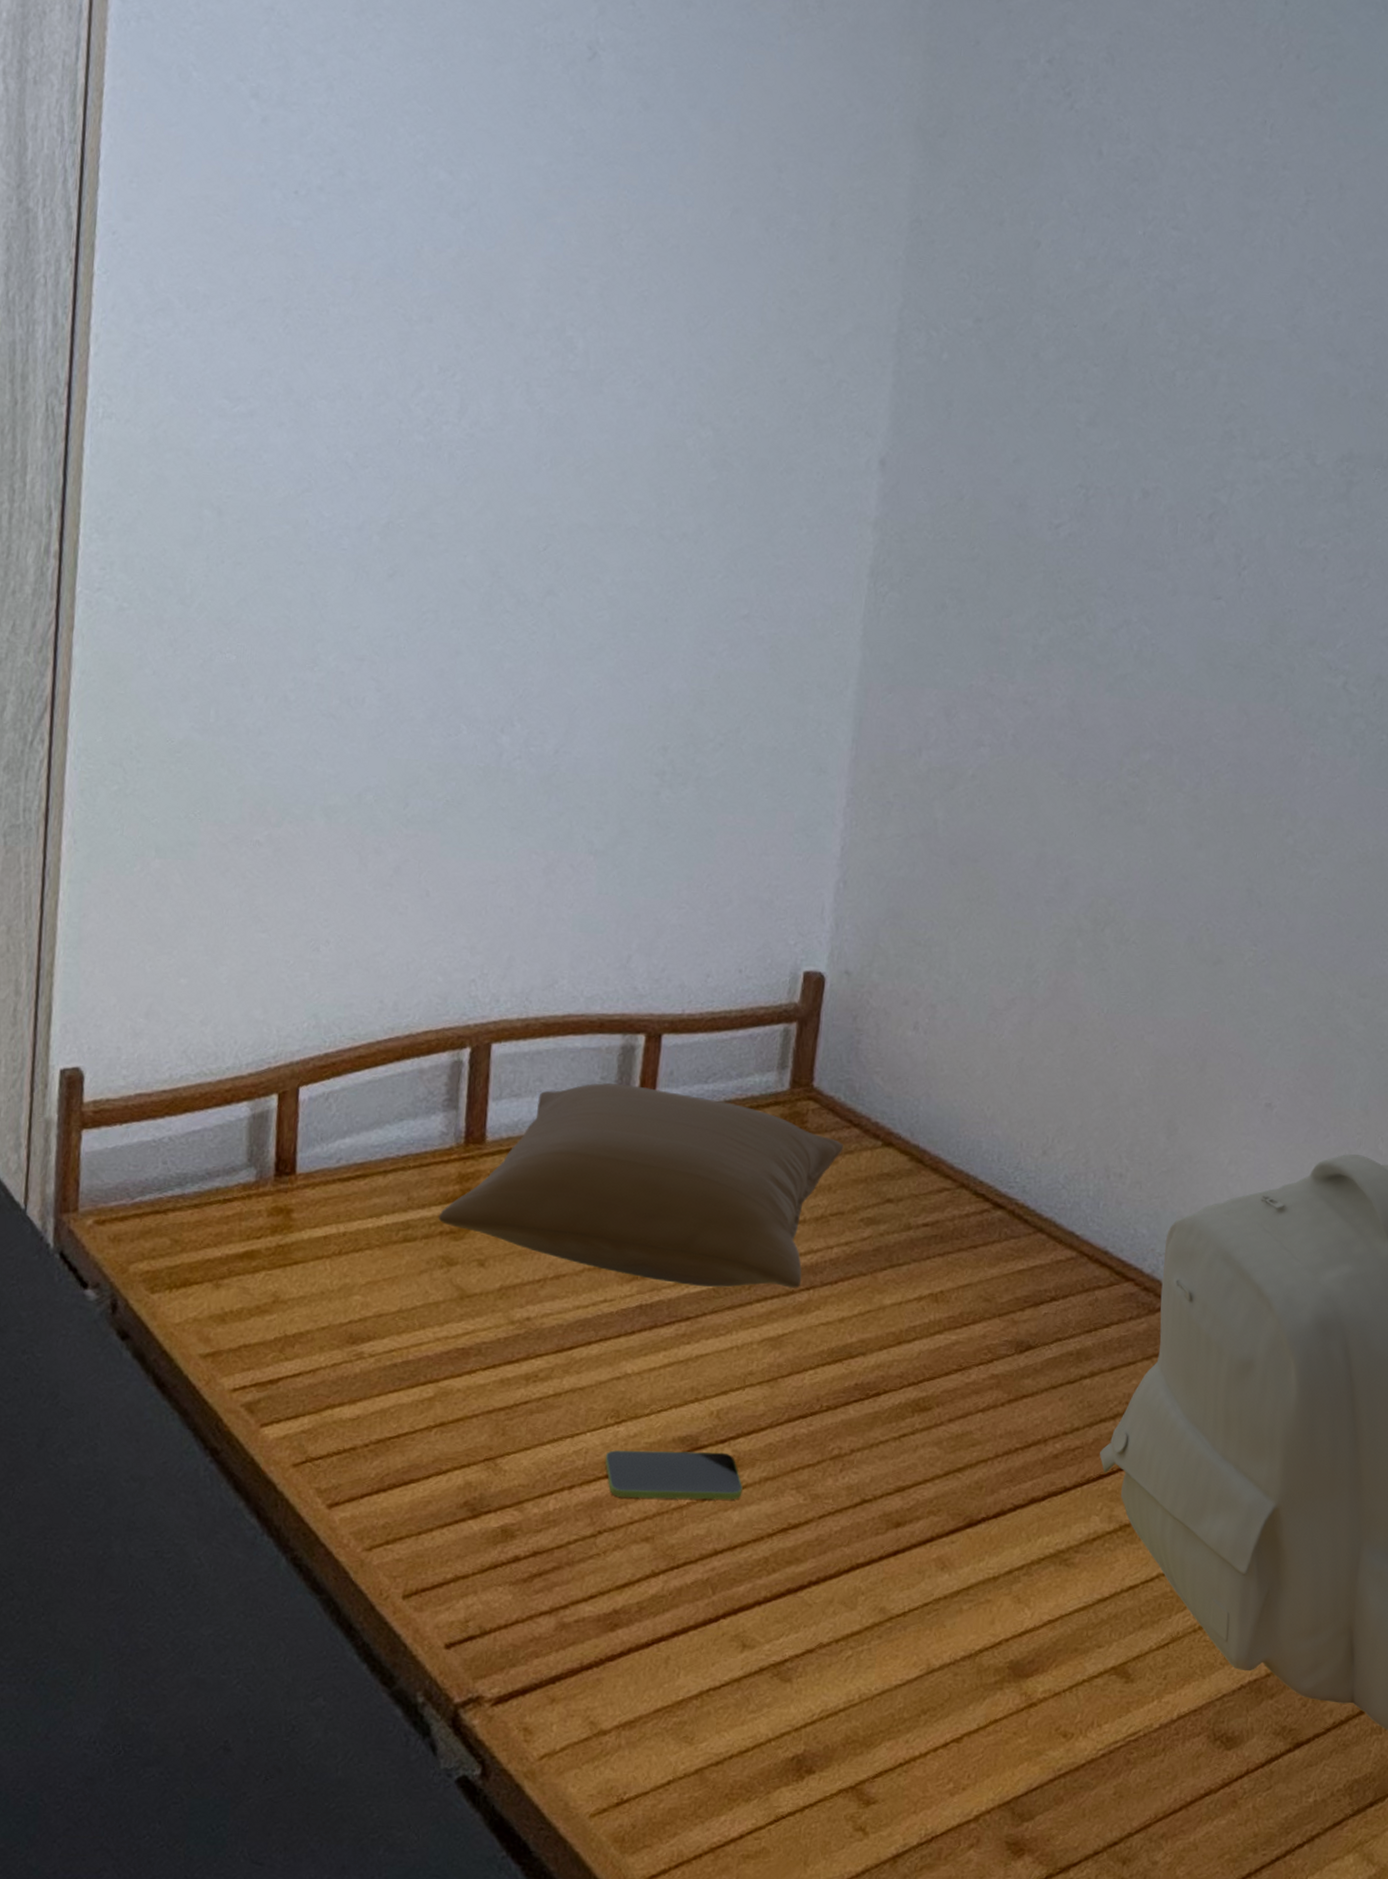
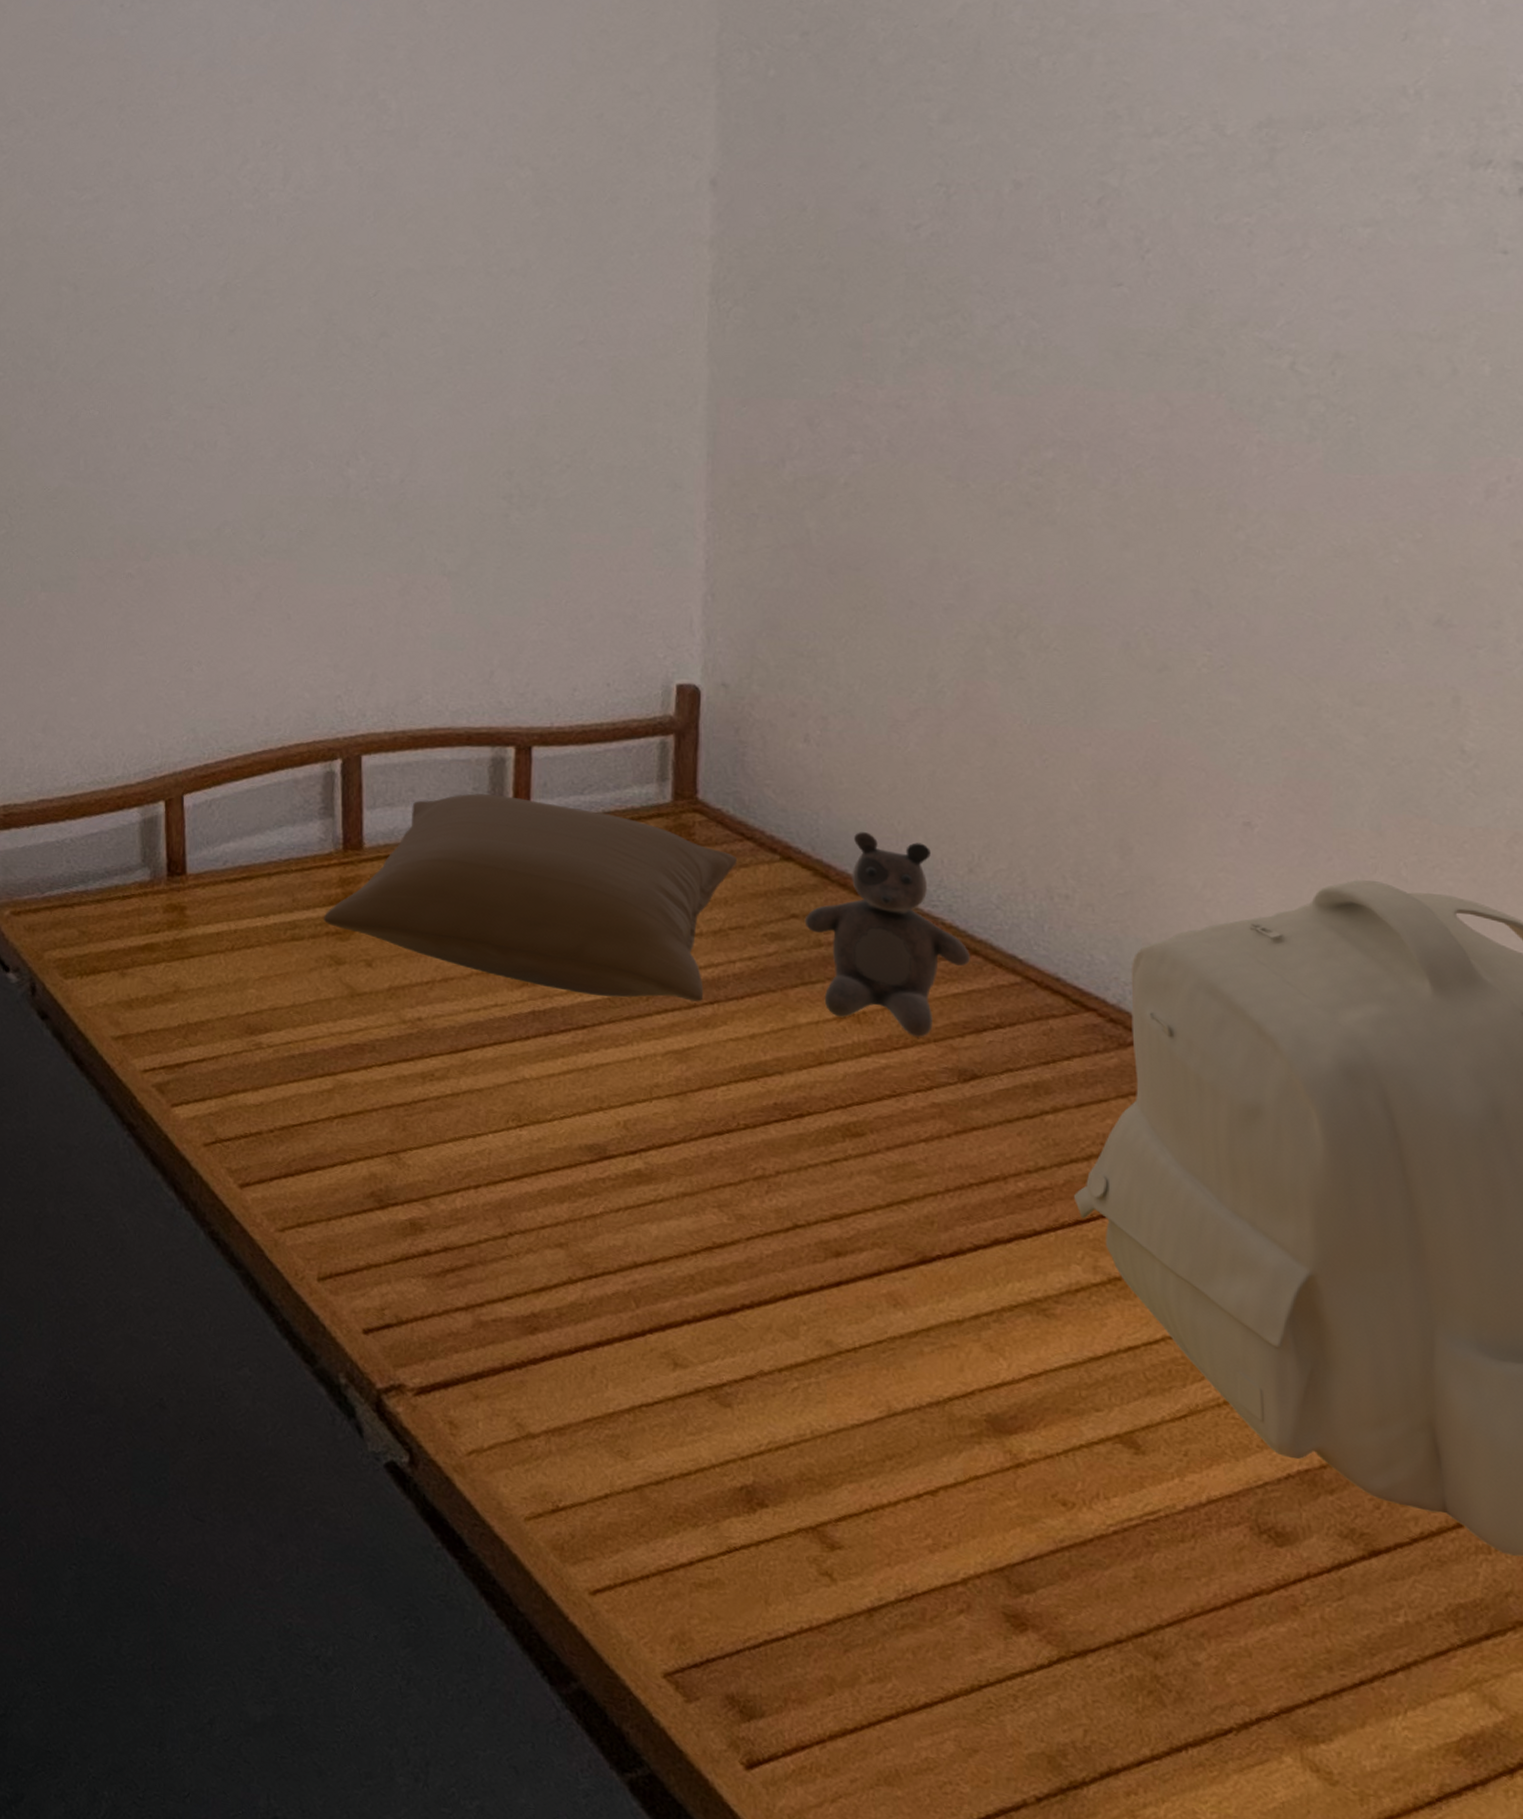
phone: present [604,1450,743,1500] -> none [509,1153,659,1213]
stuffed animal: none [898,1117,1037,1313] -> present [804,832,971,1037]

